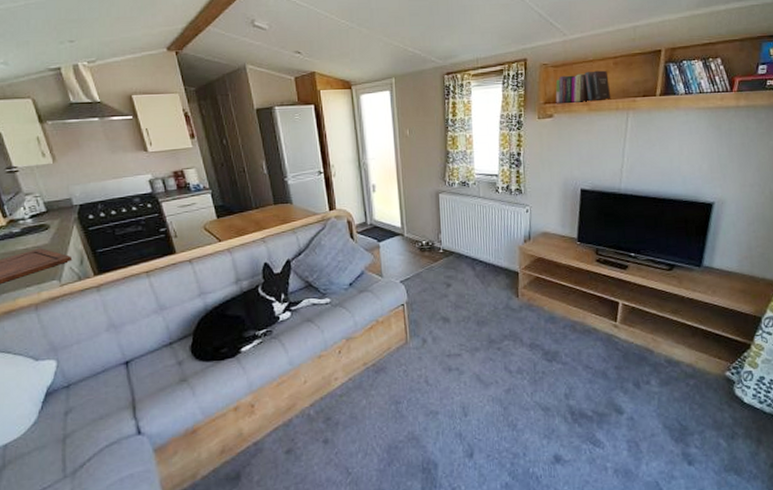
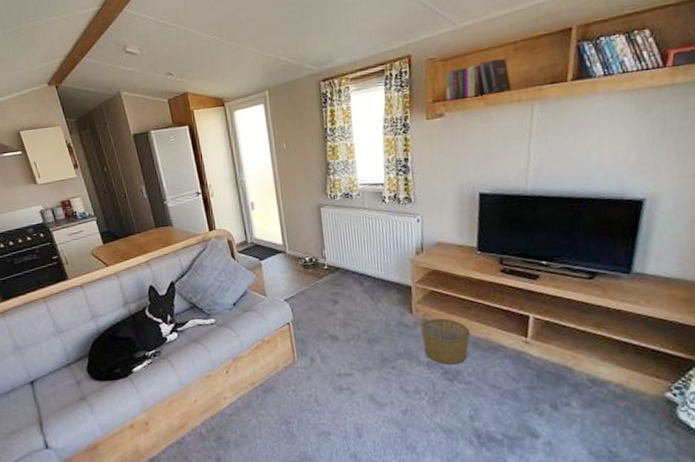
basket: none [525,302,569,346] -> present [420,318,471,365]

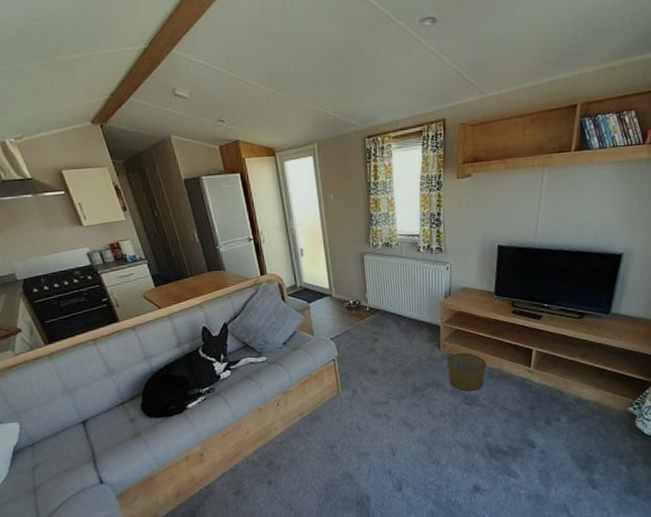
books: present [445,58,511,102] -> none [473,127,527,164]

